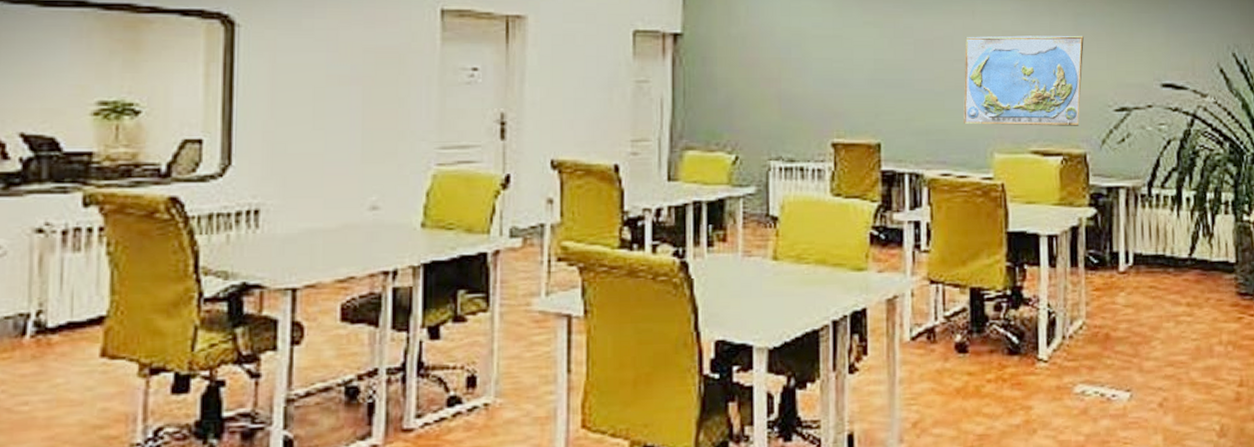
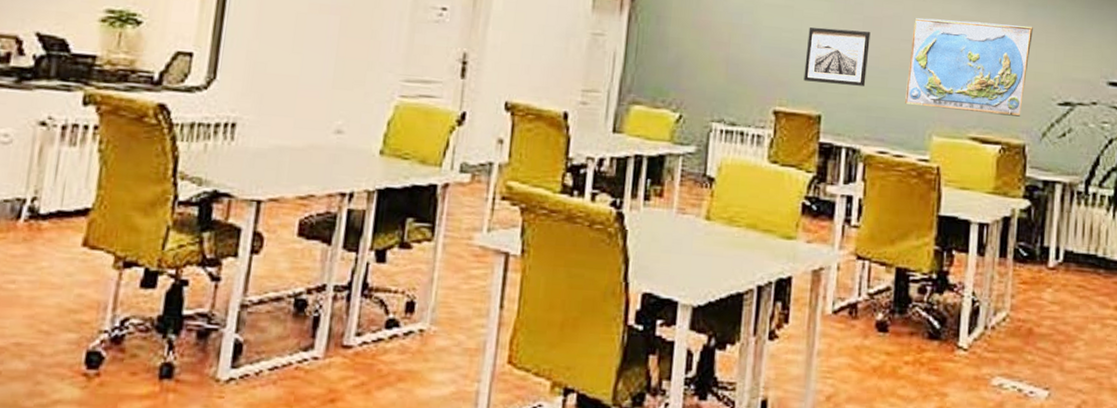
wall art: none [859,54,923,110] -> present [803,26,871,86]

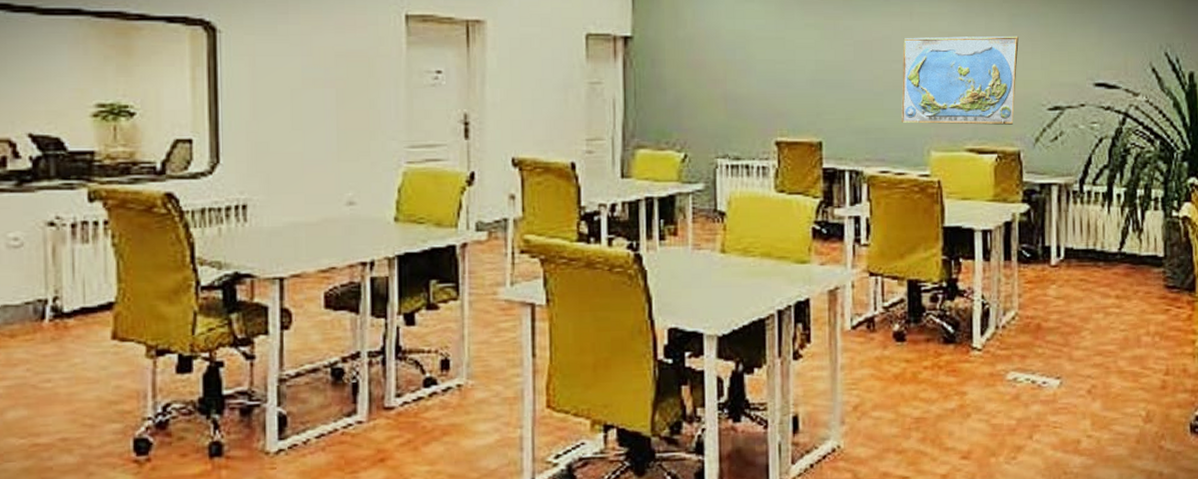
wall art: present [803,26,871,86] -> none [801,55,863,110]

